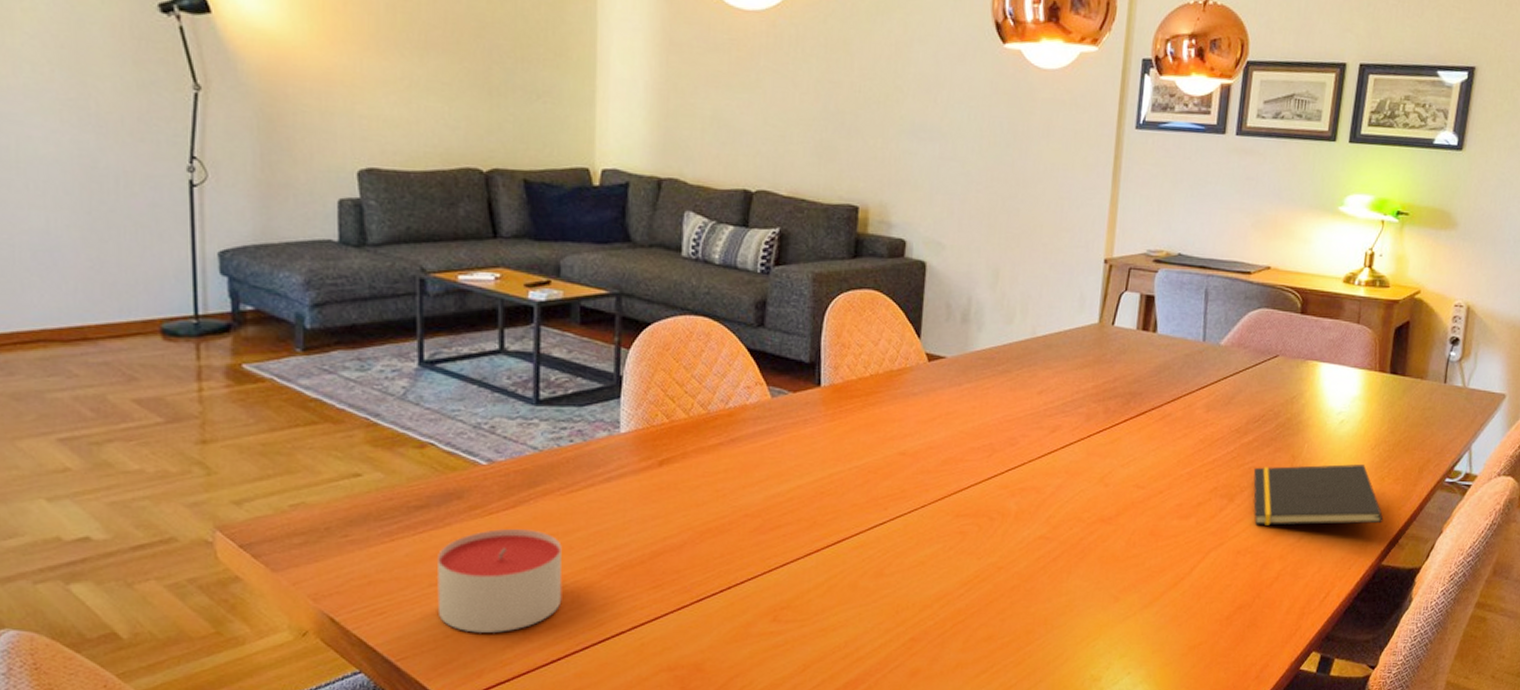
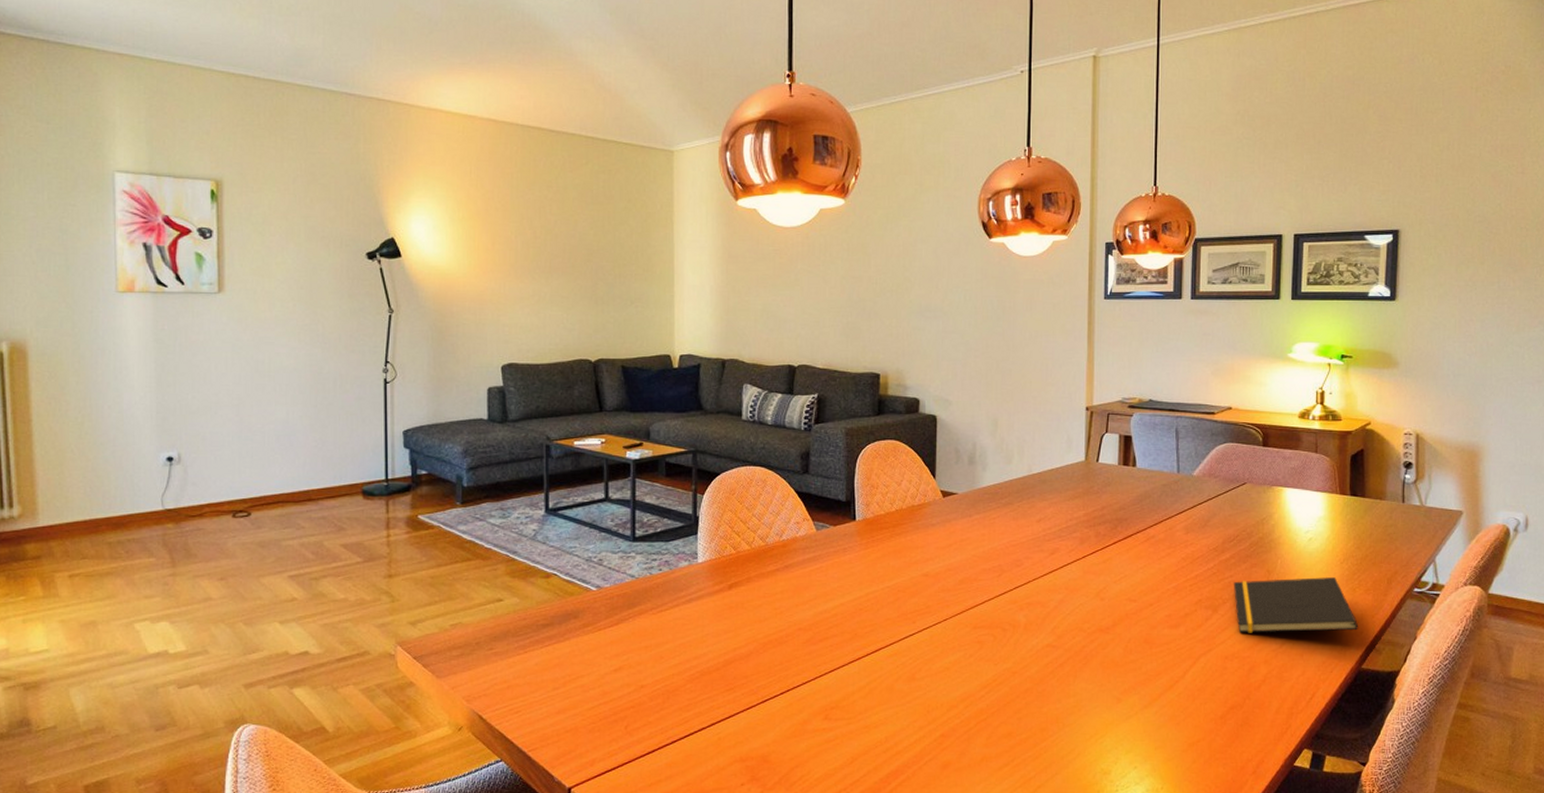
candle: present [437,529,562,633] -> none [559,643,655,728]

